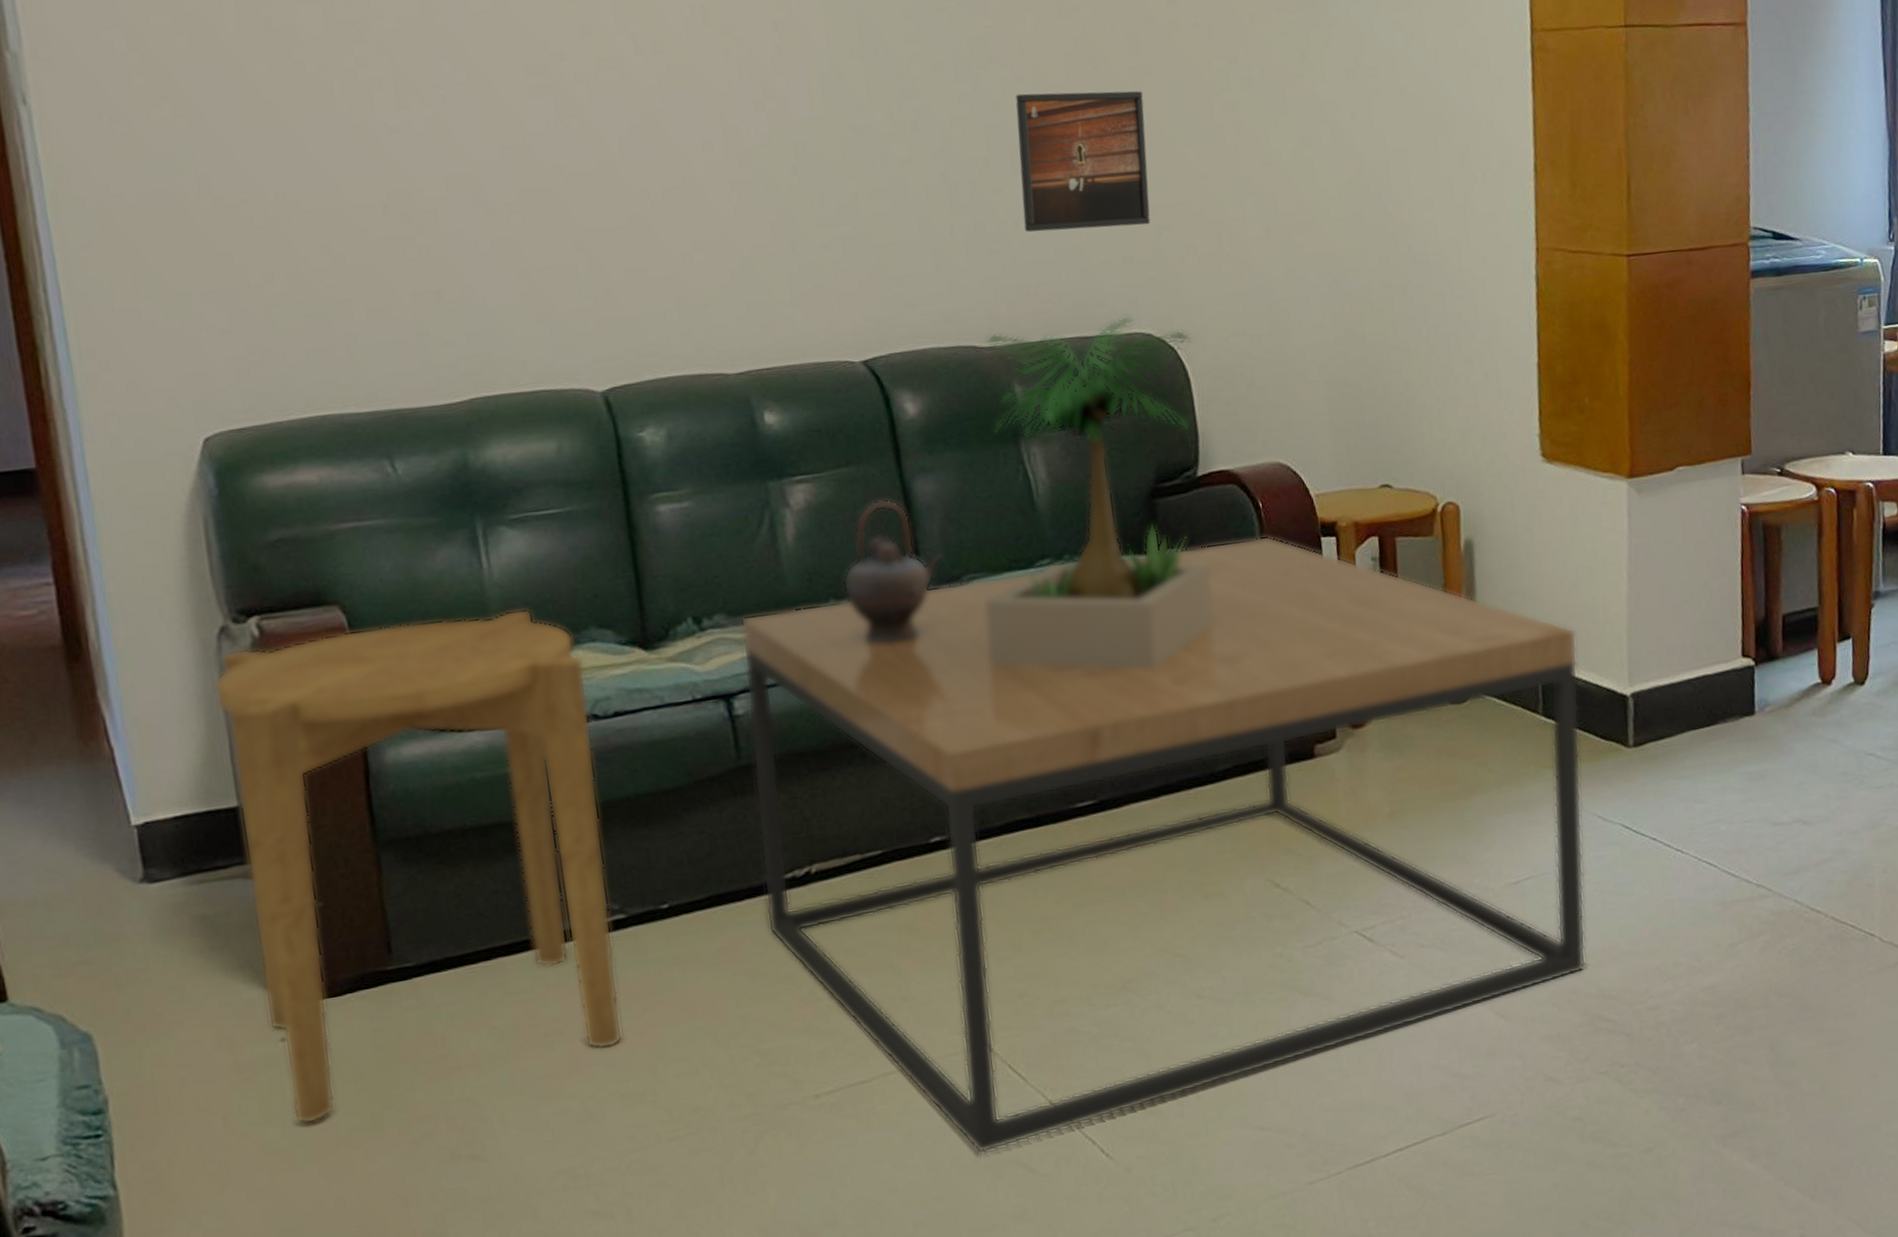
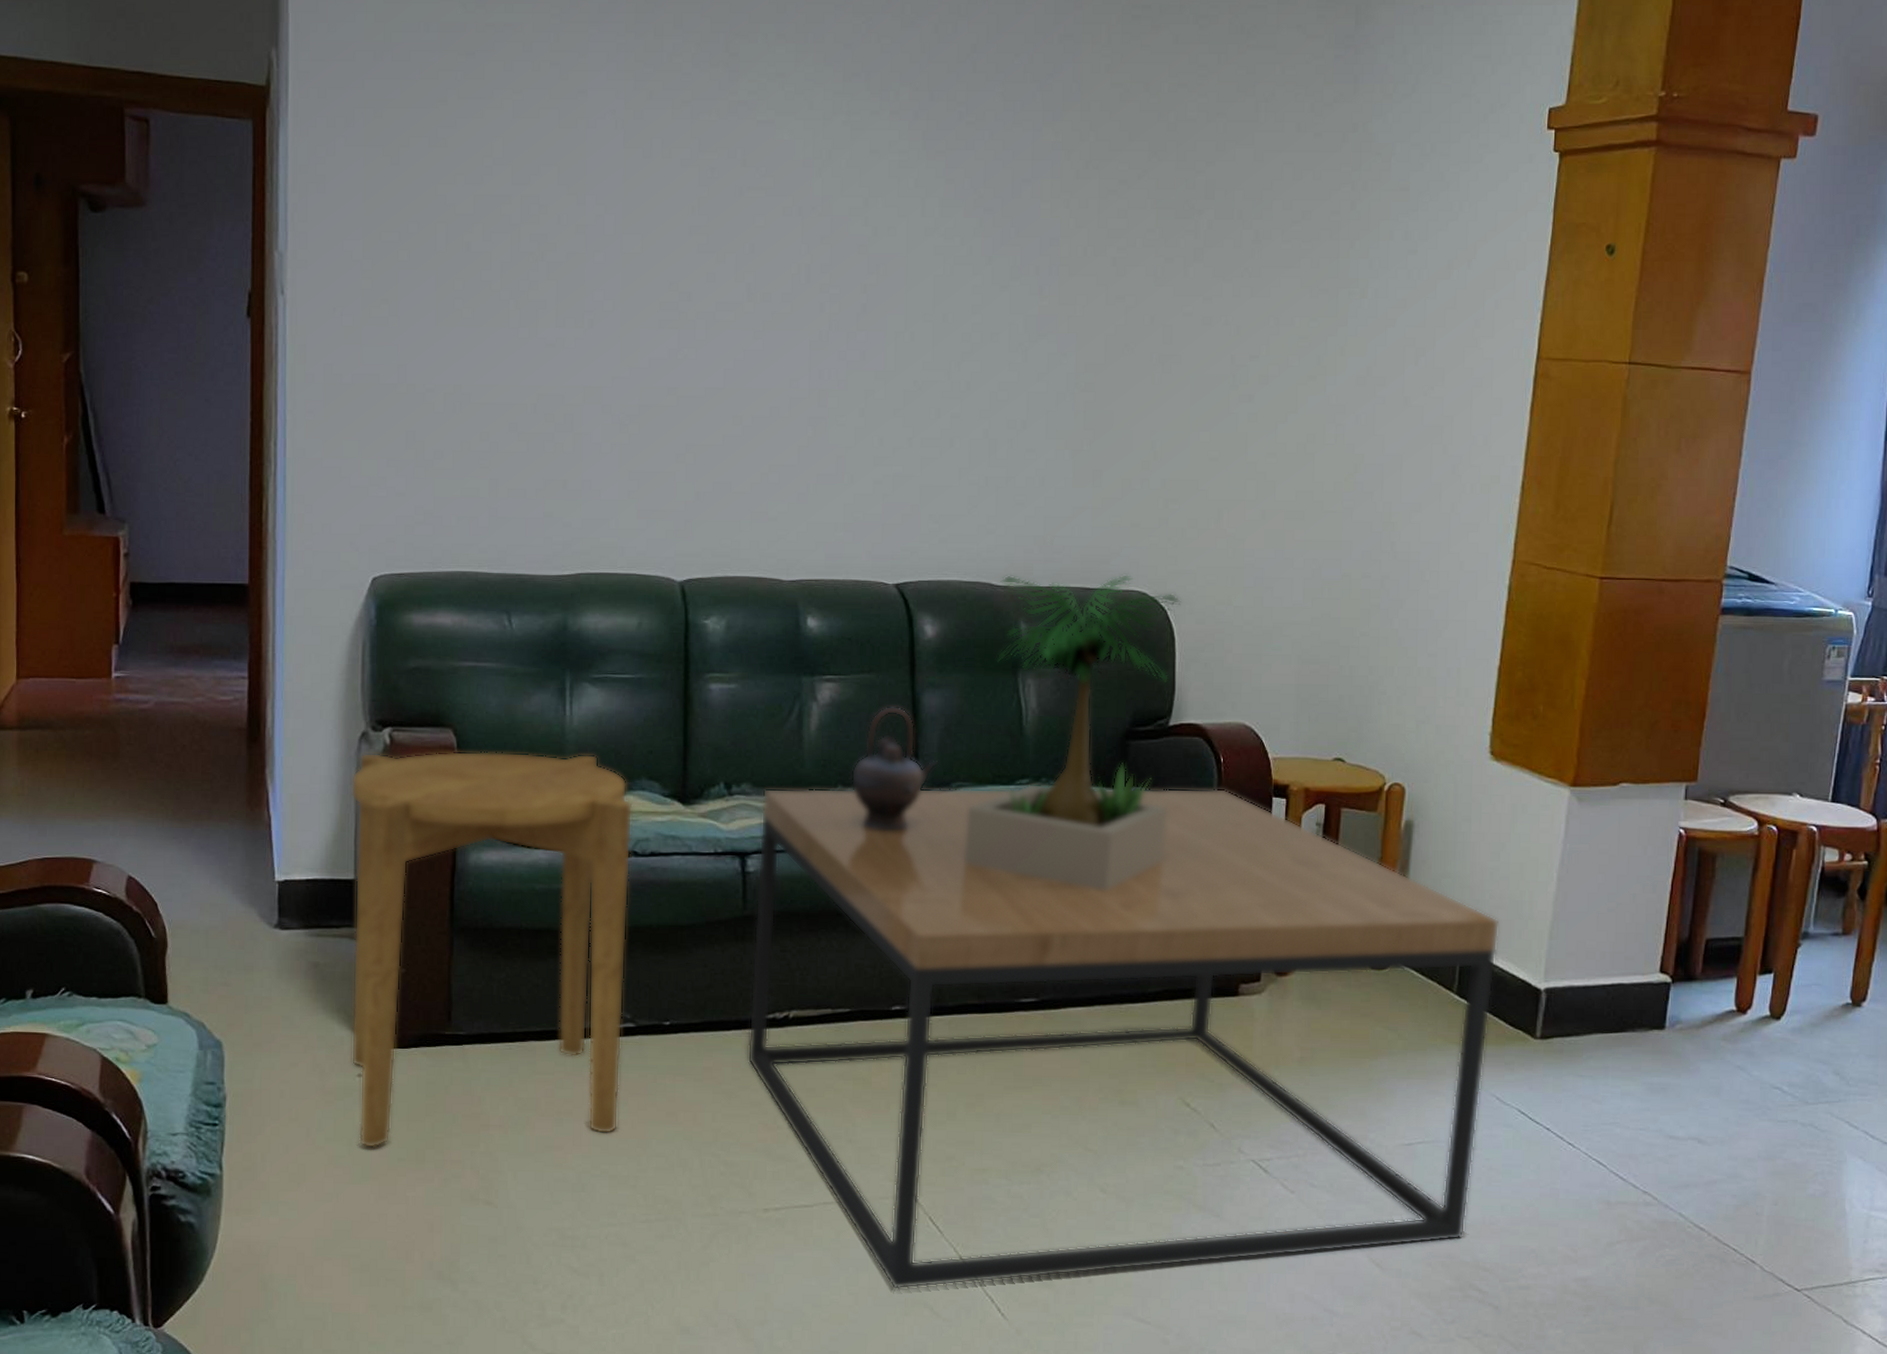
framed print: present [1015,91,1151,232] -> none [1049,368,1170,496]

